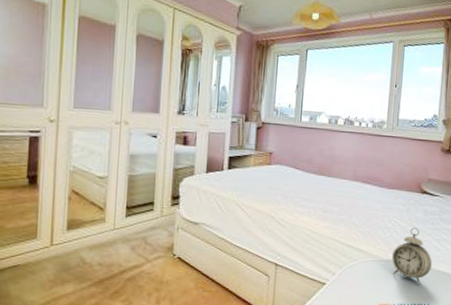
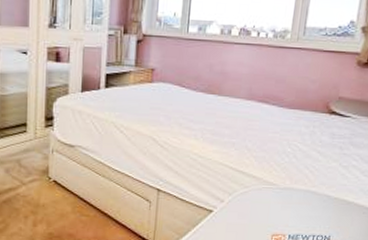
alarm clock: present [392,227,433,285] -> none [289,152,338,216]

